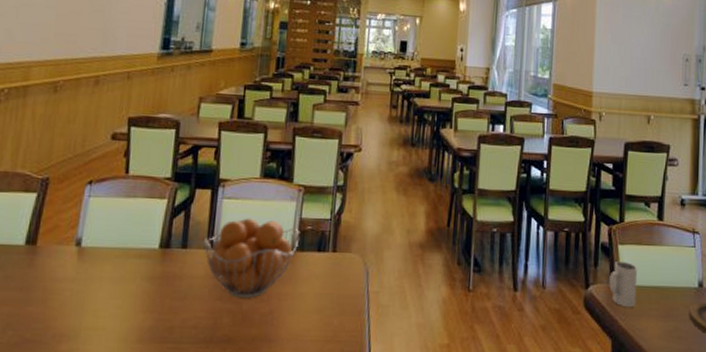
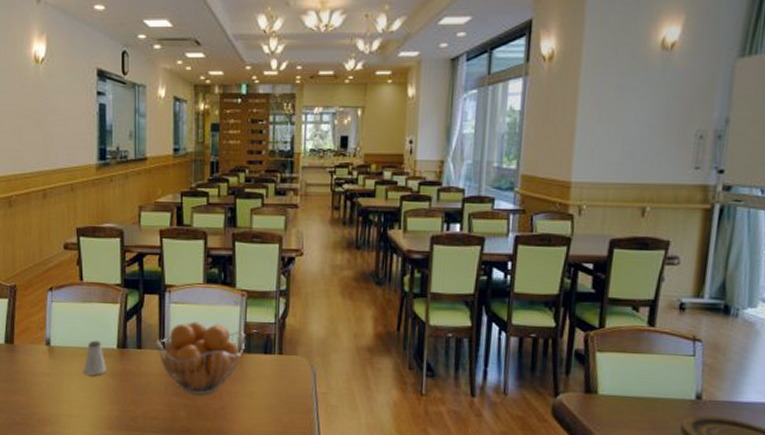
saltshaker: none [117,239,144,280] -> present [84,340,106,376]
mug: present [609,260,638,308] -> none [582,369,619,418]

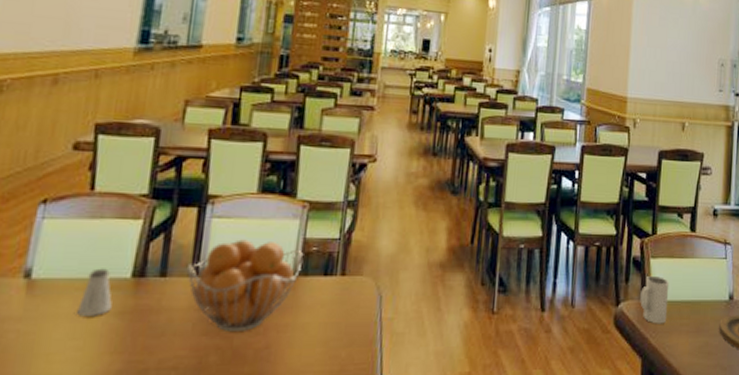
mug: none [582,369,619,418] -> present [640,275,670,324]

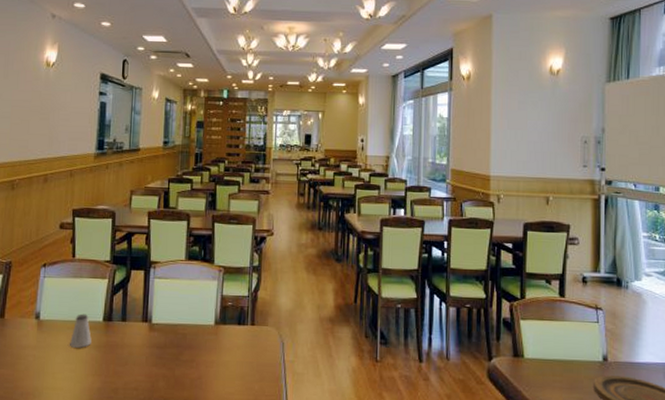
fruit basket: present [186,239,304,331] -> none [139,295,222,365]
mug: present [640,275,670,324] -> none [512,335,540,380]

